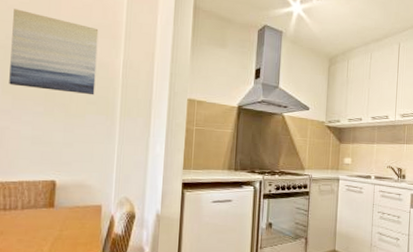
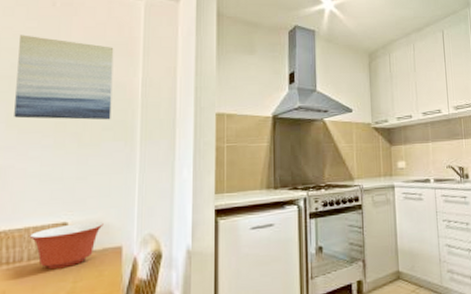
mixing bowl: none [22,182,86,219] -> present [29,222,104,270]

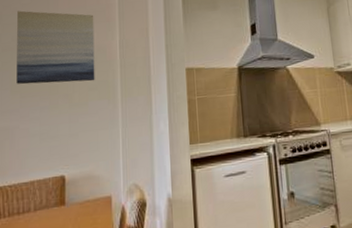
mixing bowl: present [29,222,104,270] -> none [34,174,95,219]

